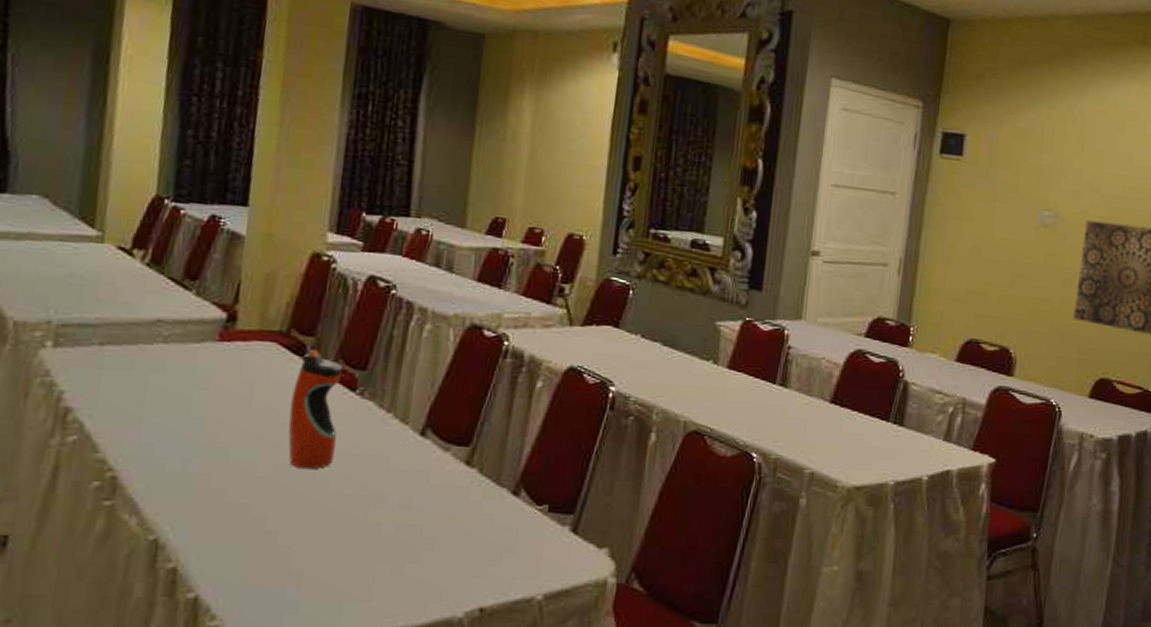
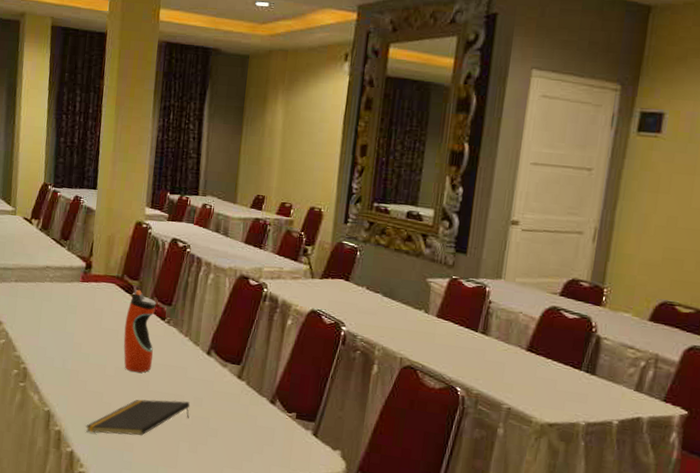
notepad: none [221,503,394,566] -> present [86,399,191,436]

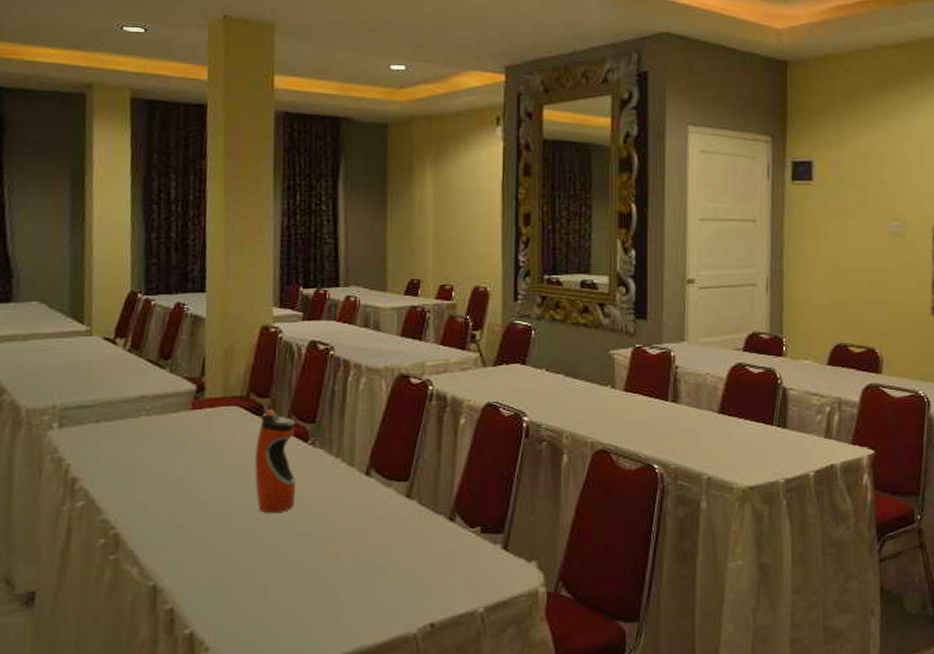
notepad: present [86,399,191,436] -> none [209,538,350,603]

